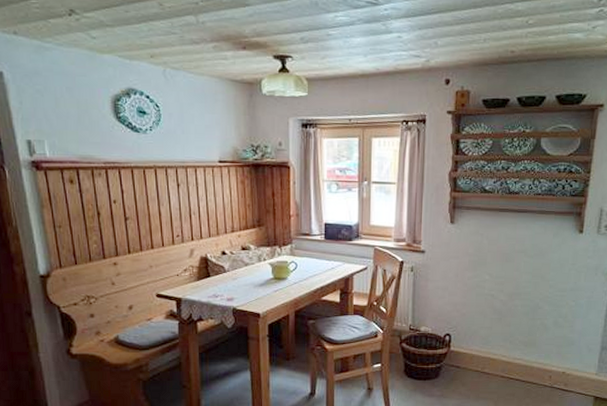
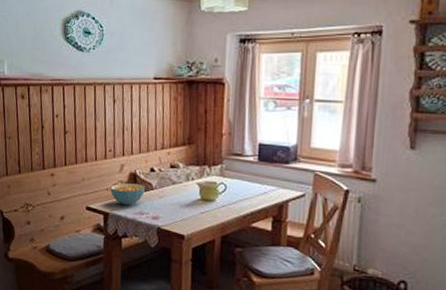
cereal bowl: none [181,268,217,290] -> present [110,183,145,206]

